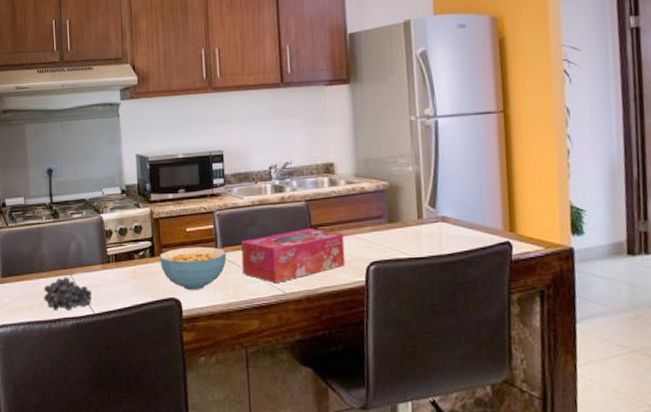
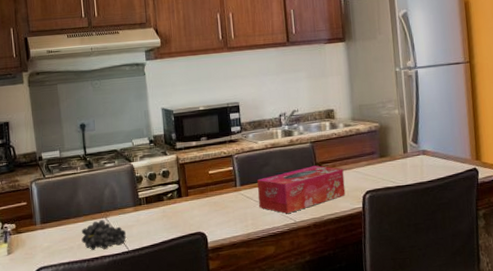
cereal bowl: present [160,246,227,291] -> none [186,186,245,225]

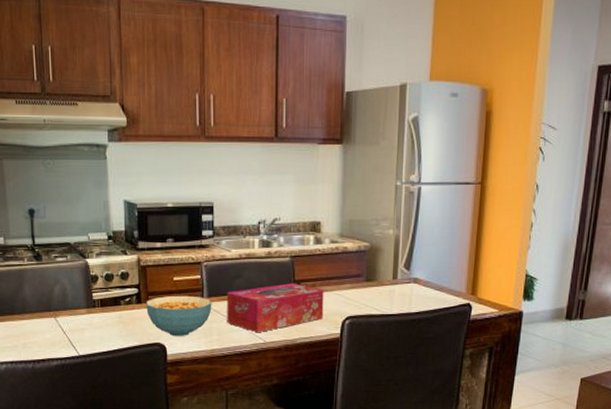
fruit: present [81,220,126,250] -> none [26,319,76,351]
cereal bowl: none [186,186,245,225] -> present [146,295,212,337]

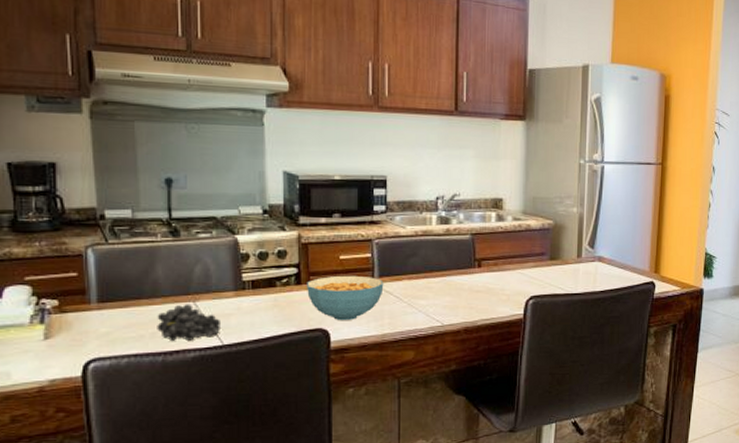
fruit: none [26,319,76,351] -> present [157,304,220,341]
tissue box: present [227,283,324,332] -> none [400,262,506,314]

